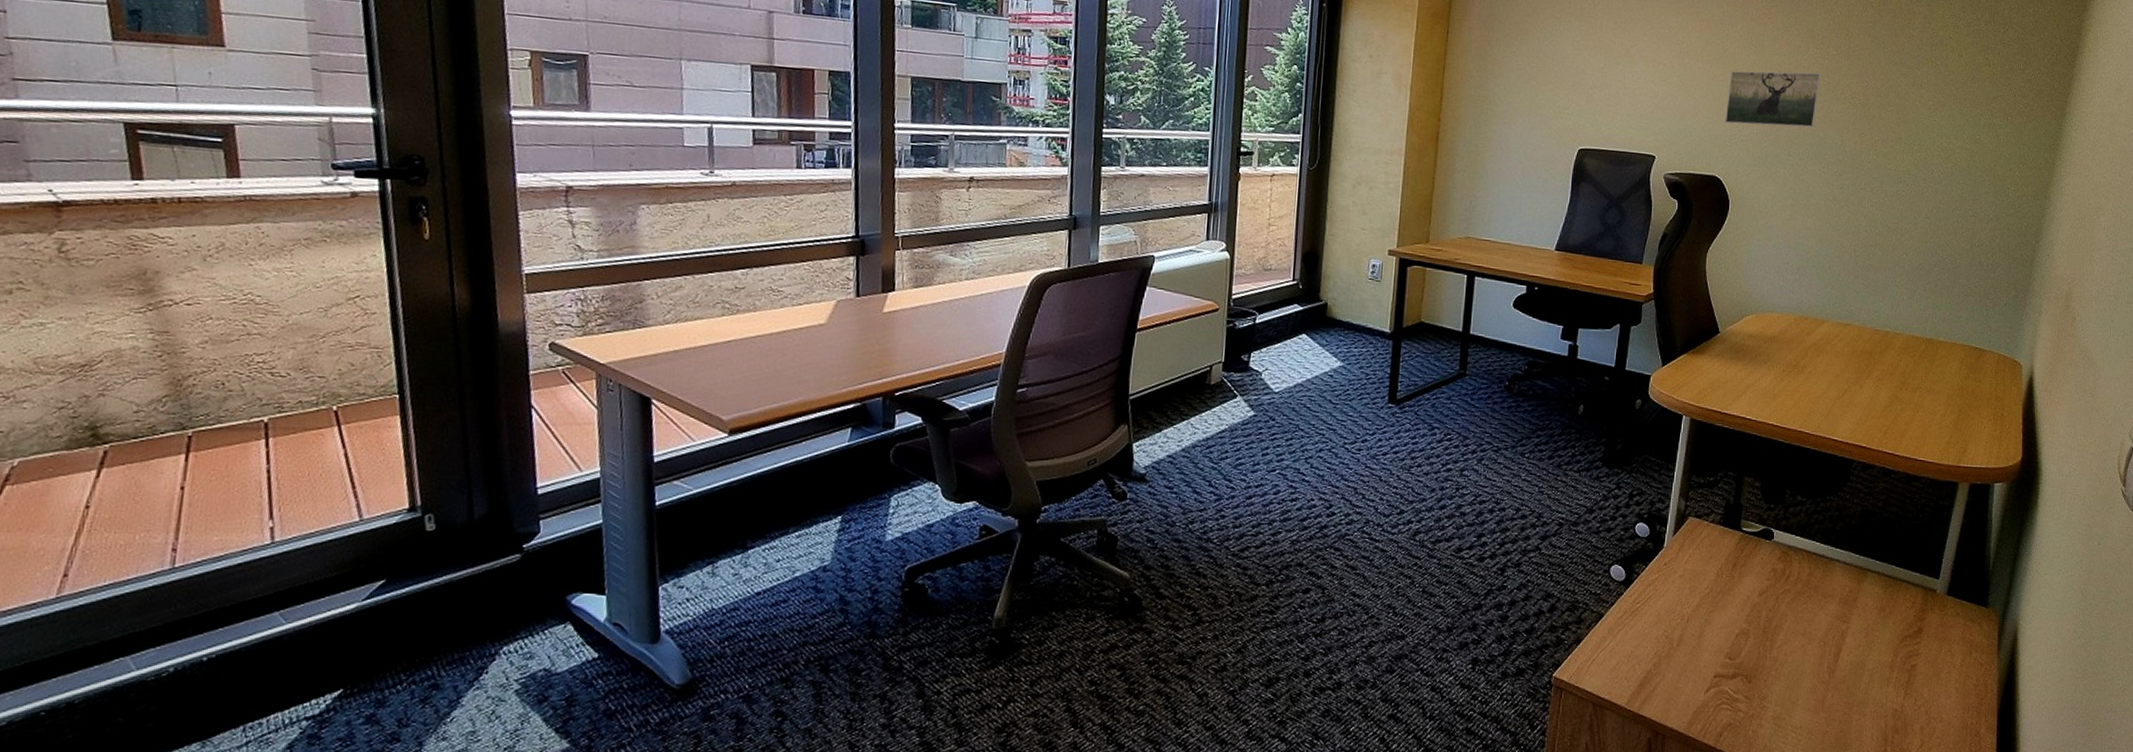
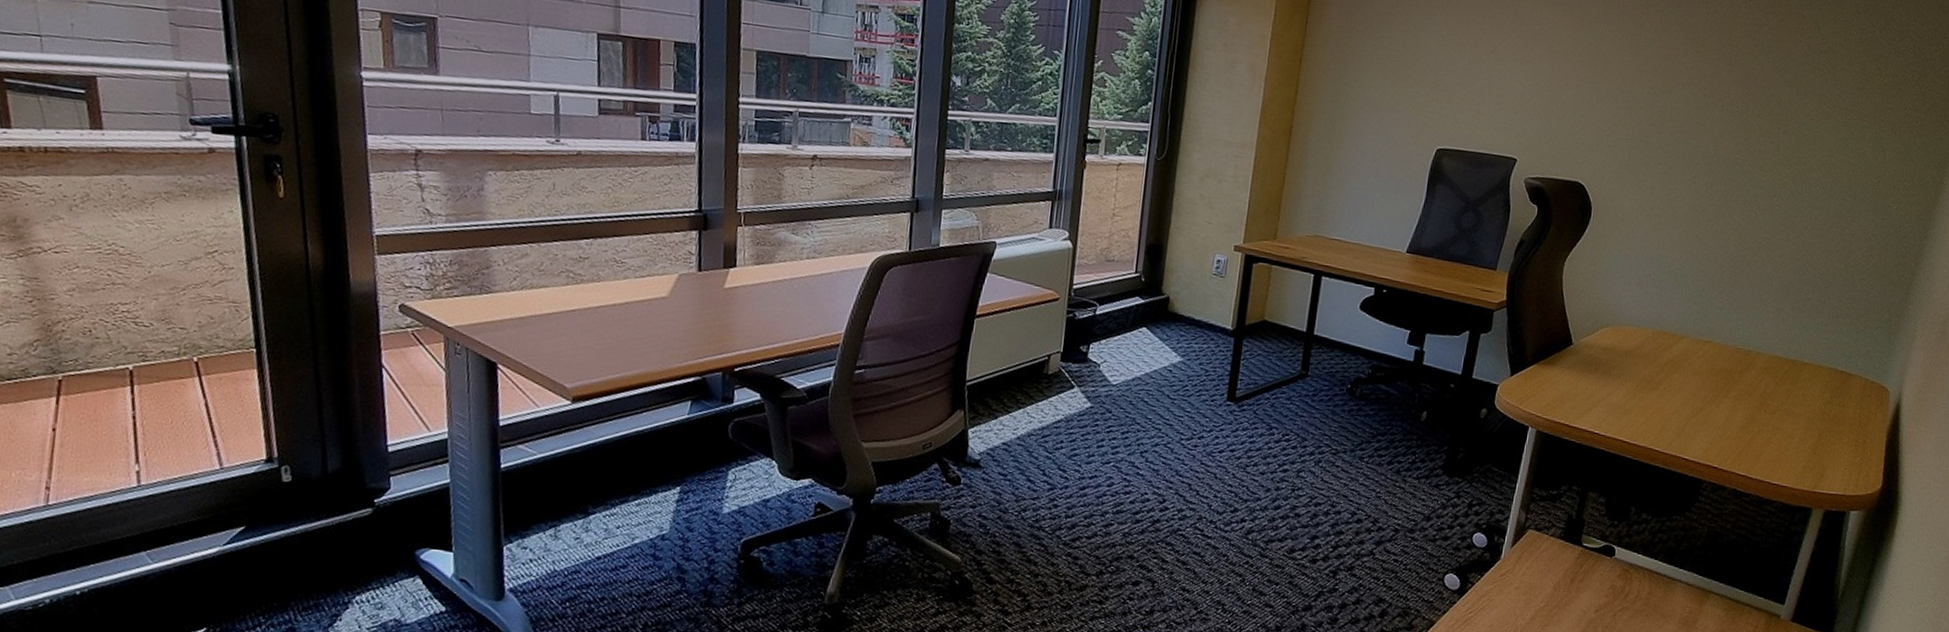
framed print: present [1725,70,1820,128] -> none [1593,72,1698,135]

